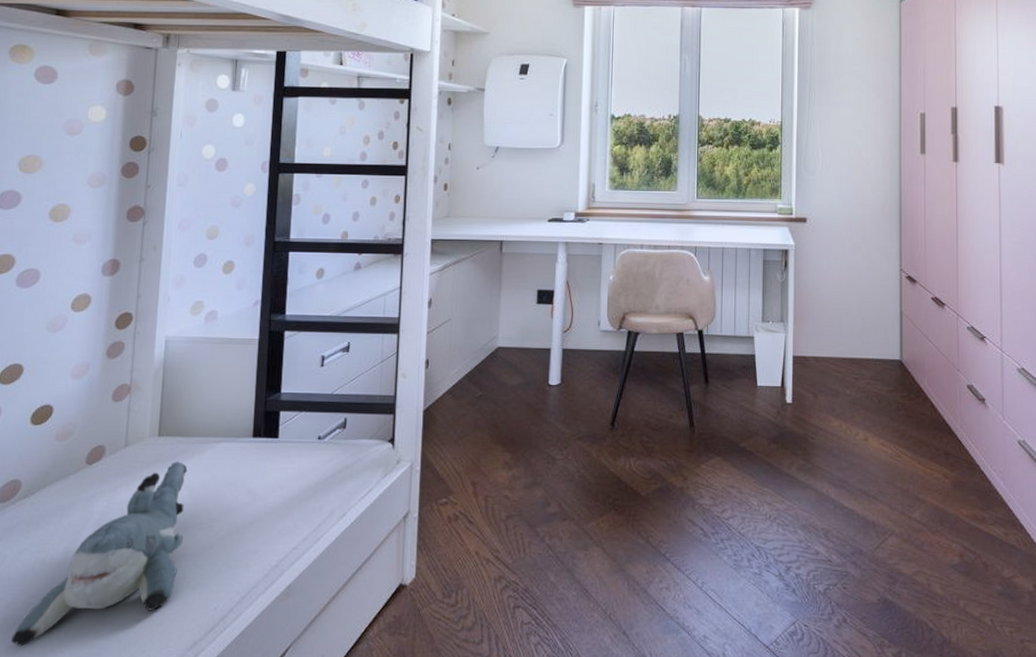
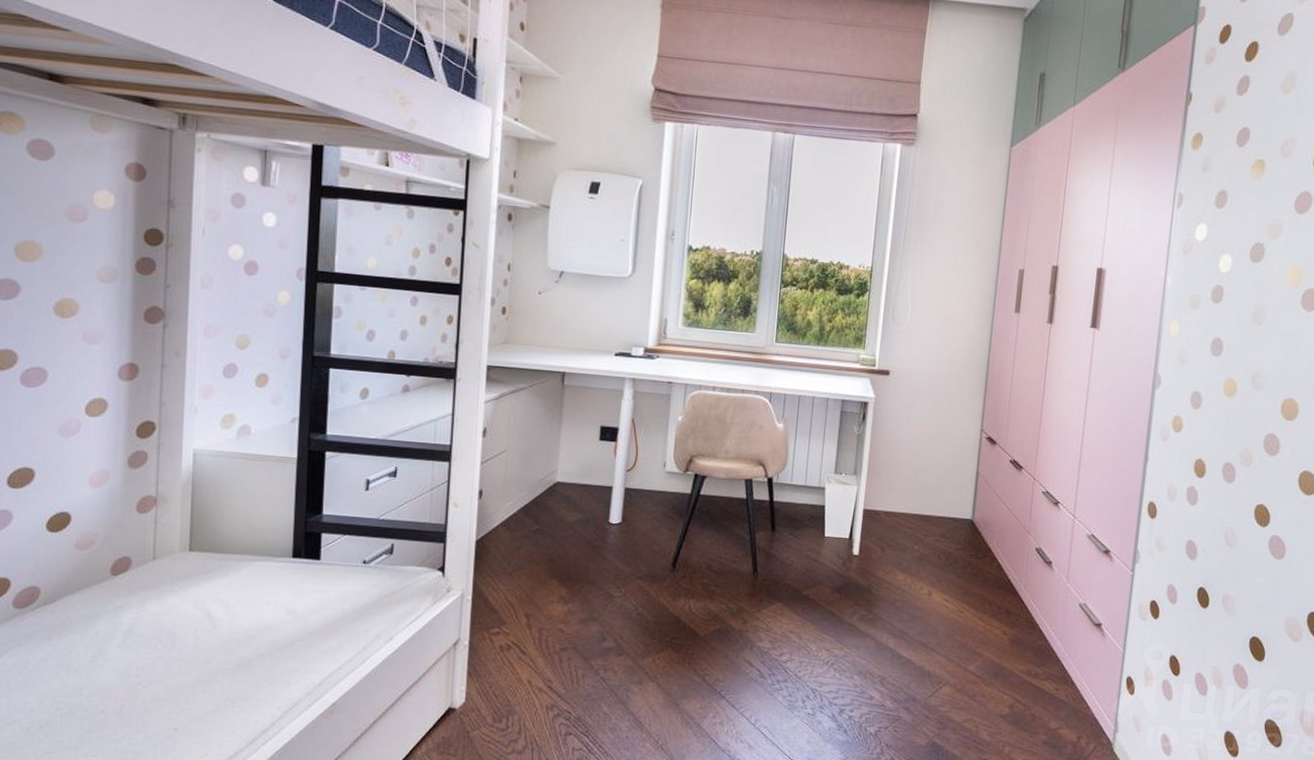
shark plush: present [11,461,188,647] -> none [39,577,223,749]

